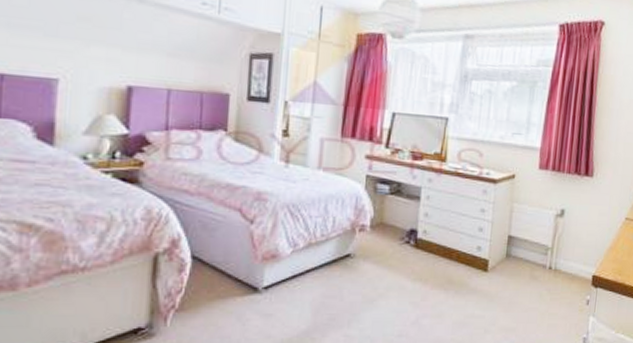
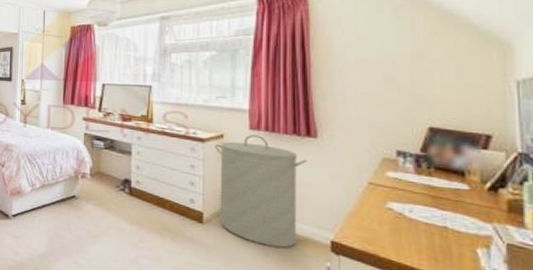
laundry hamper: none [503,175,584,287] -> present [215,135,308,248]

